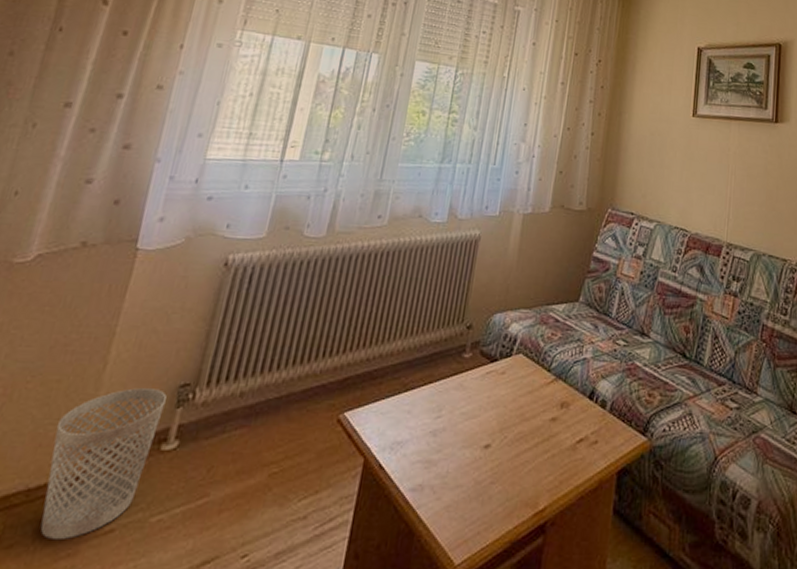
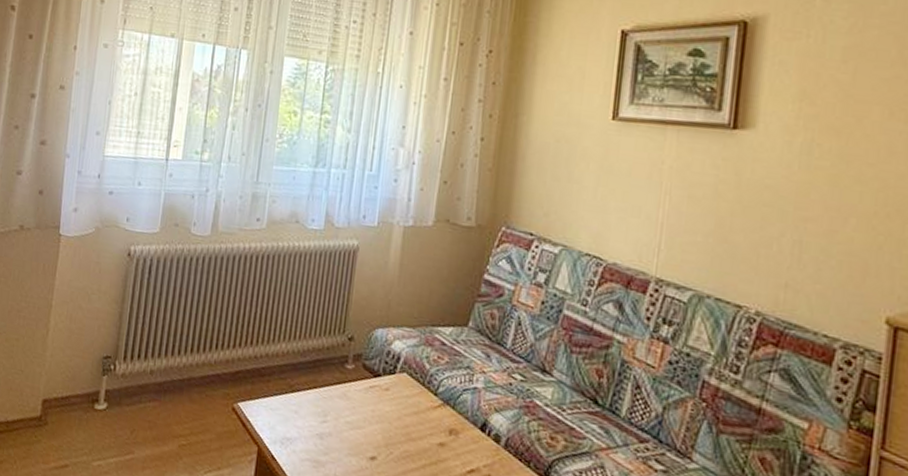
wastebasket: present [40,388,167,539] -> none [18,353,94,466]

